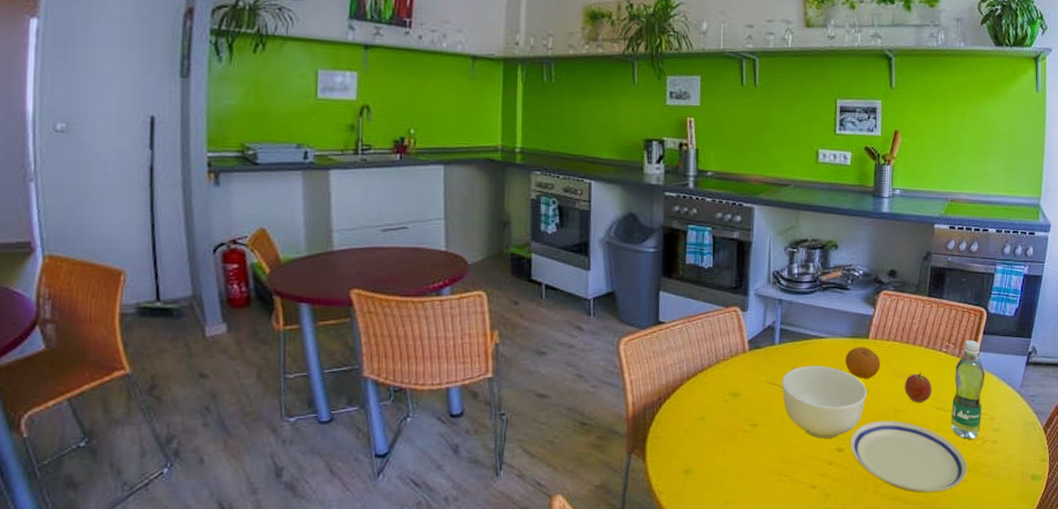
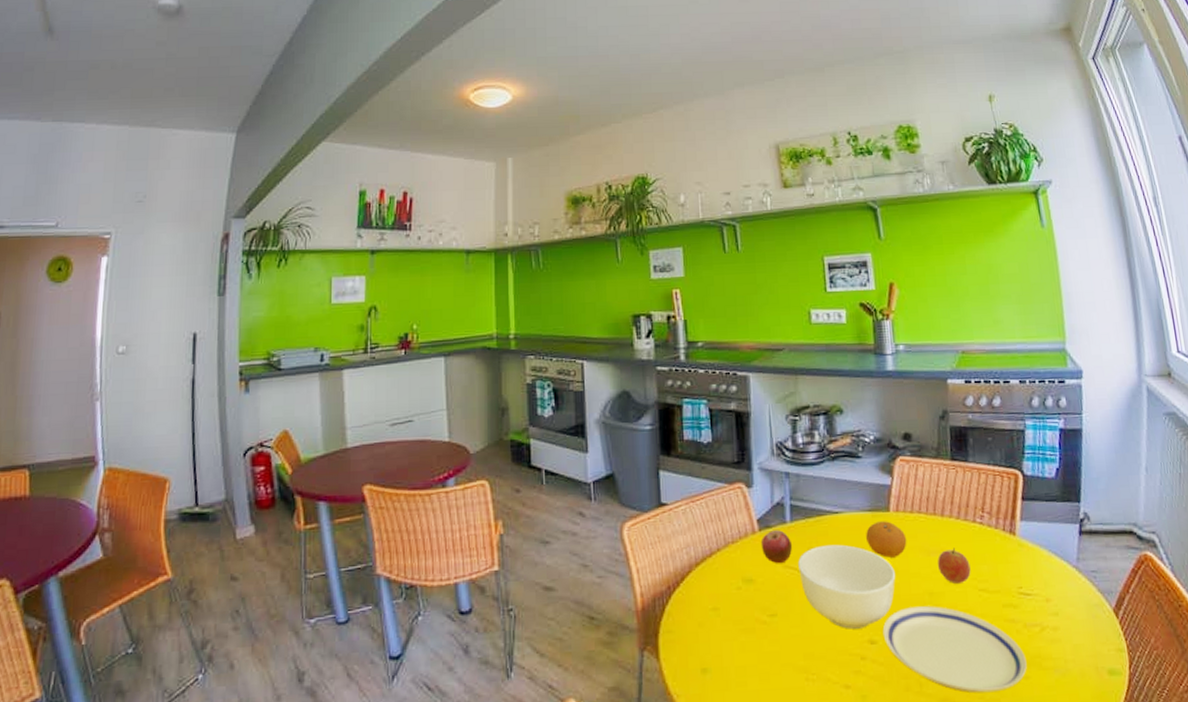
fruit: none [749,351,779,381] -> present [760,530,793,564]
bottle: present [950,339,986,439] -> none [994,507,1036,626]

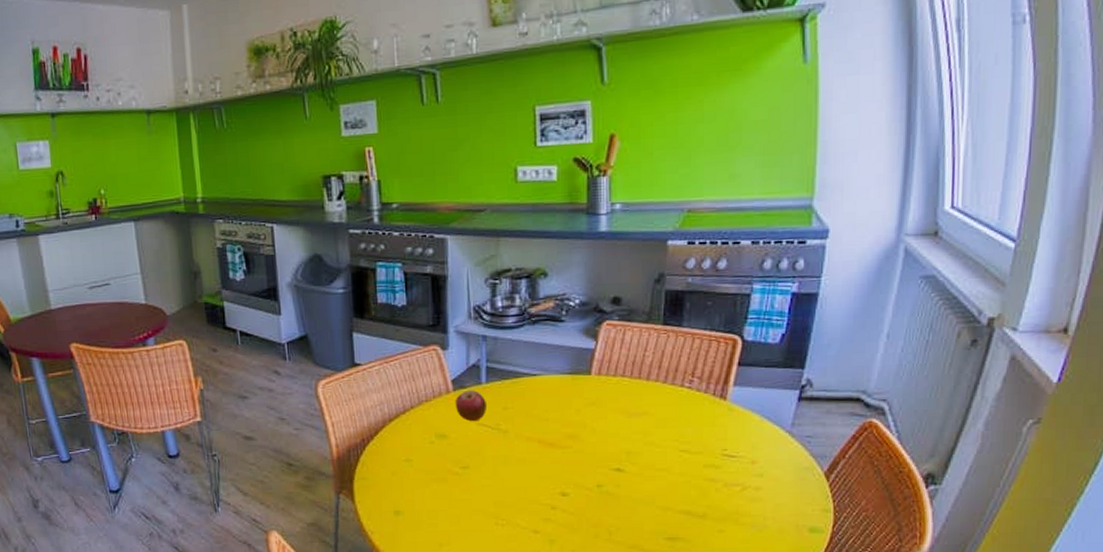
bowl: present [798,544,896,629] -> none [492,405,593,482]
fruit: present [866,521,907,558] -> none [564,384,607,418]
plate: present [882,606,1027,694] -> none [575,464,722,543]
fruit: present [937,548,971,584] -> none [637,411,673,444]

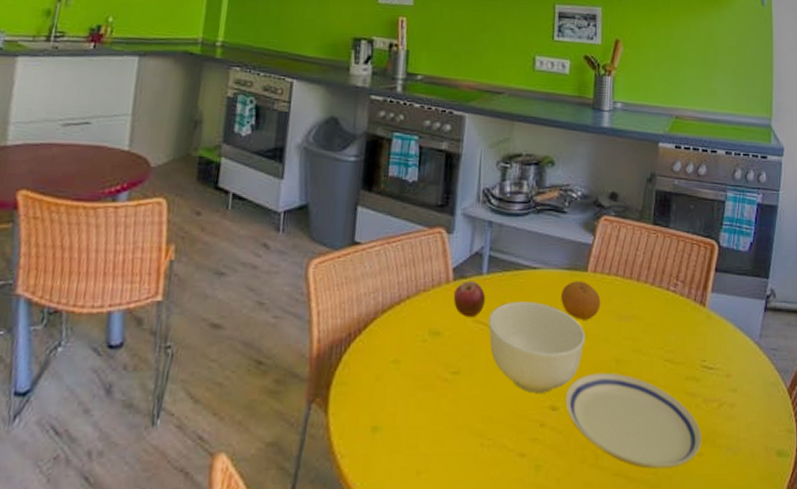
bowl: none [492,405,593,482] -> present [488,301,586,393]
fruit: none [564,384,607,418] -> present [561,281,601,320]
plate: none [575,464,722,543] -> present [565,374,701,469]

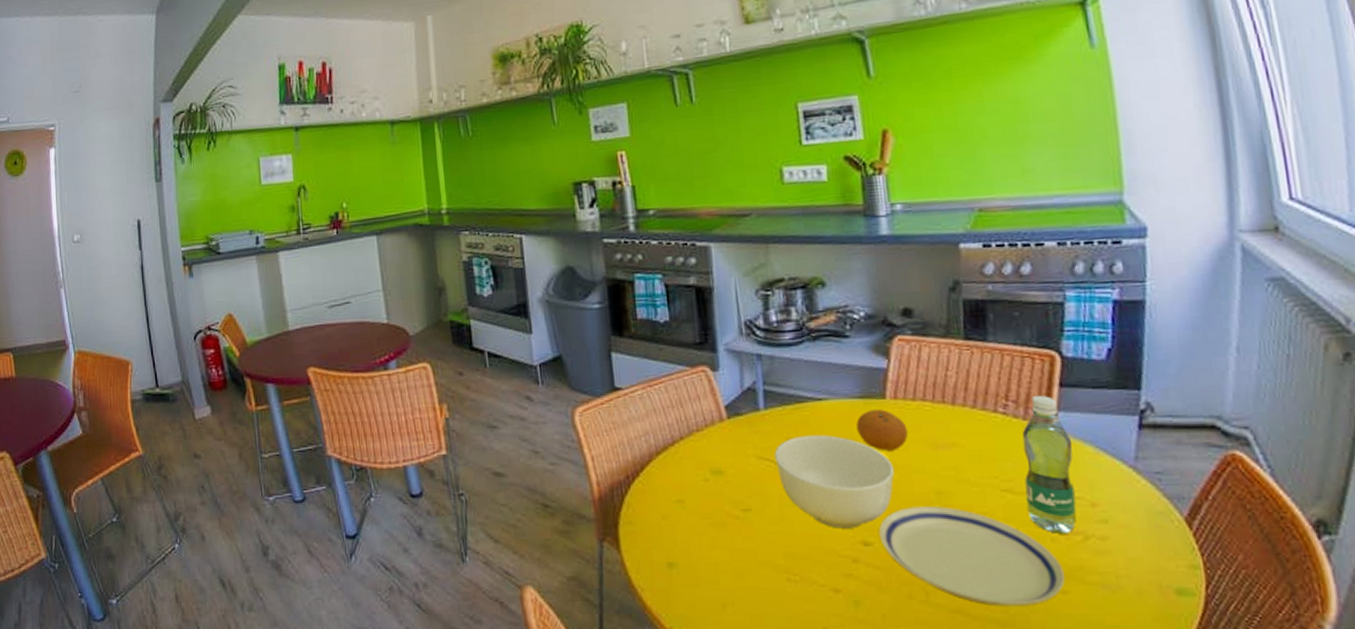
fruit: present [453,281,486,318] -> none [730,418,768,455]
bottle: none [681,277,719,400] -> present [1021,394,1077,533]

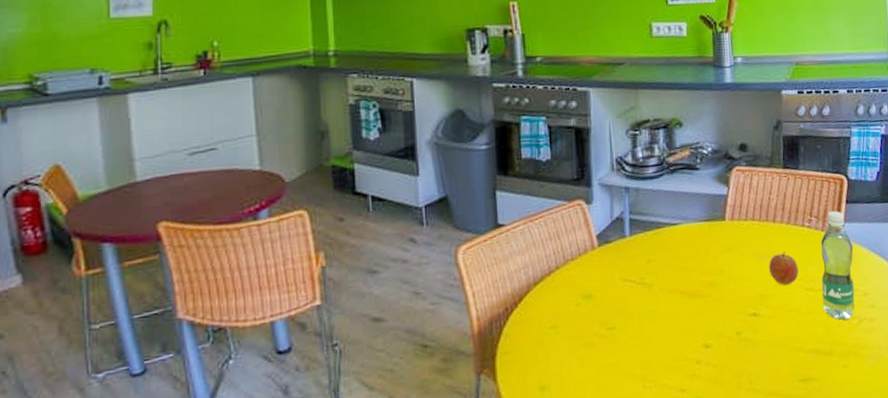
bowl: present [775,435,895,529] -> none [637,255,730,336]
fruit: present [856,409,908,451] -> none [702,229,741,265]
plate: present [878,506,1065,607] -> none [716,307,846,385]
fruit: none [946,441,991,482] -> present [768,251,799,285]

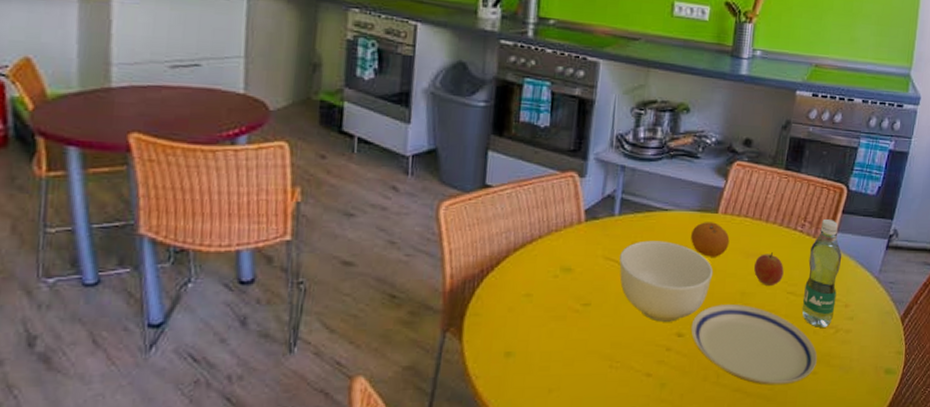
bowl: none [637,255,730,336] -> present [619,240,714,322]
fruit: none [702,229,741,265] -> present [691,222,730,257]
plate: none [716,307,846,385] -> present [691,305,817,385]

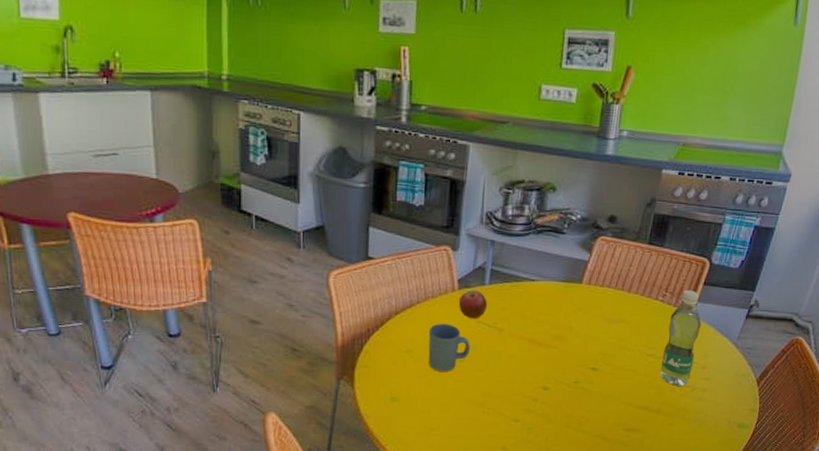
mug: none [549,261,597,318] -> present [428,323,470,372]
fruit: none [584,222,618,256] -> present [458,290,488,319]
bowl: present [619,240,714,322] -> none [490,307,577,377]
fruit: present [691,222,730,257] -> none [556,291,593,323]
plate: present [691,305,817,385] -> none [555,364,673,433]
fruit: present [753,252,784,285] -> none [615,319,644,348]

